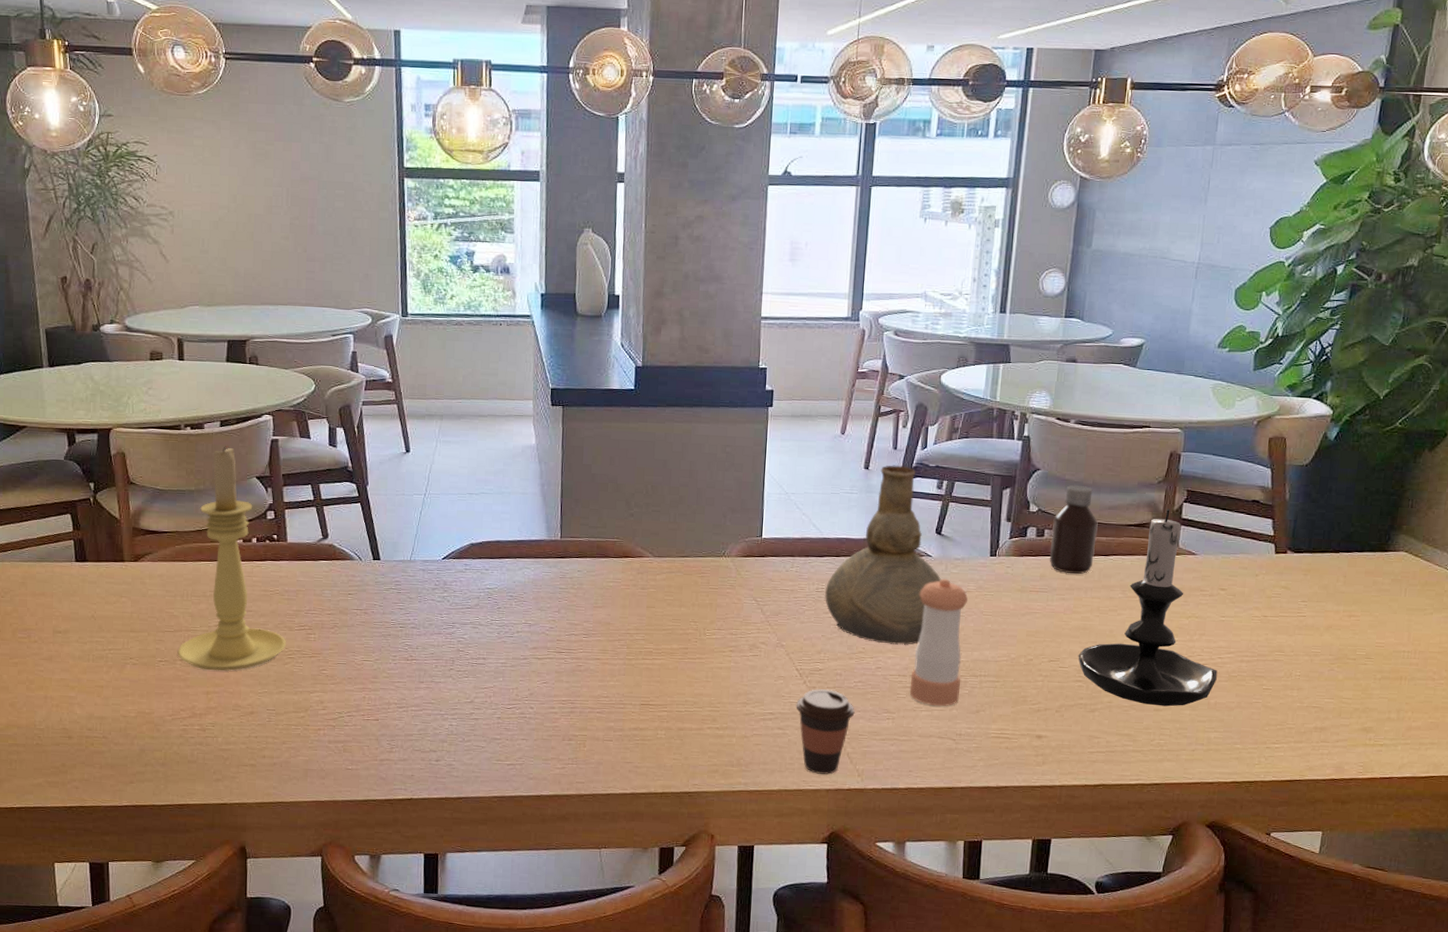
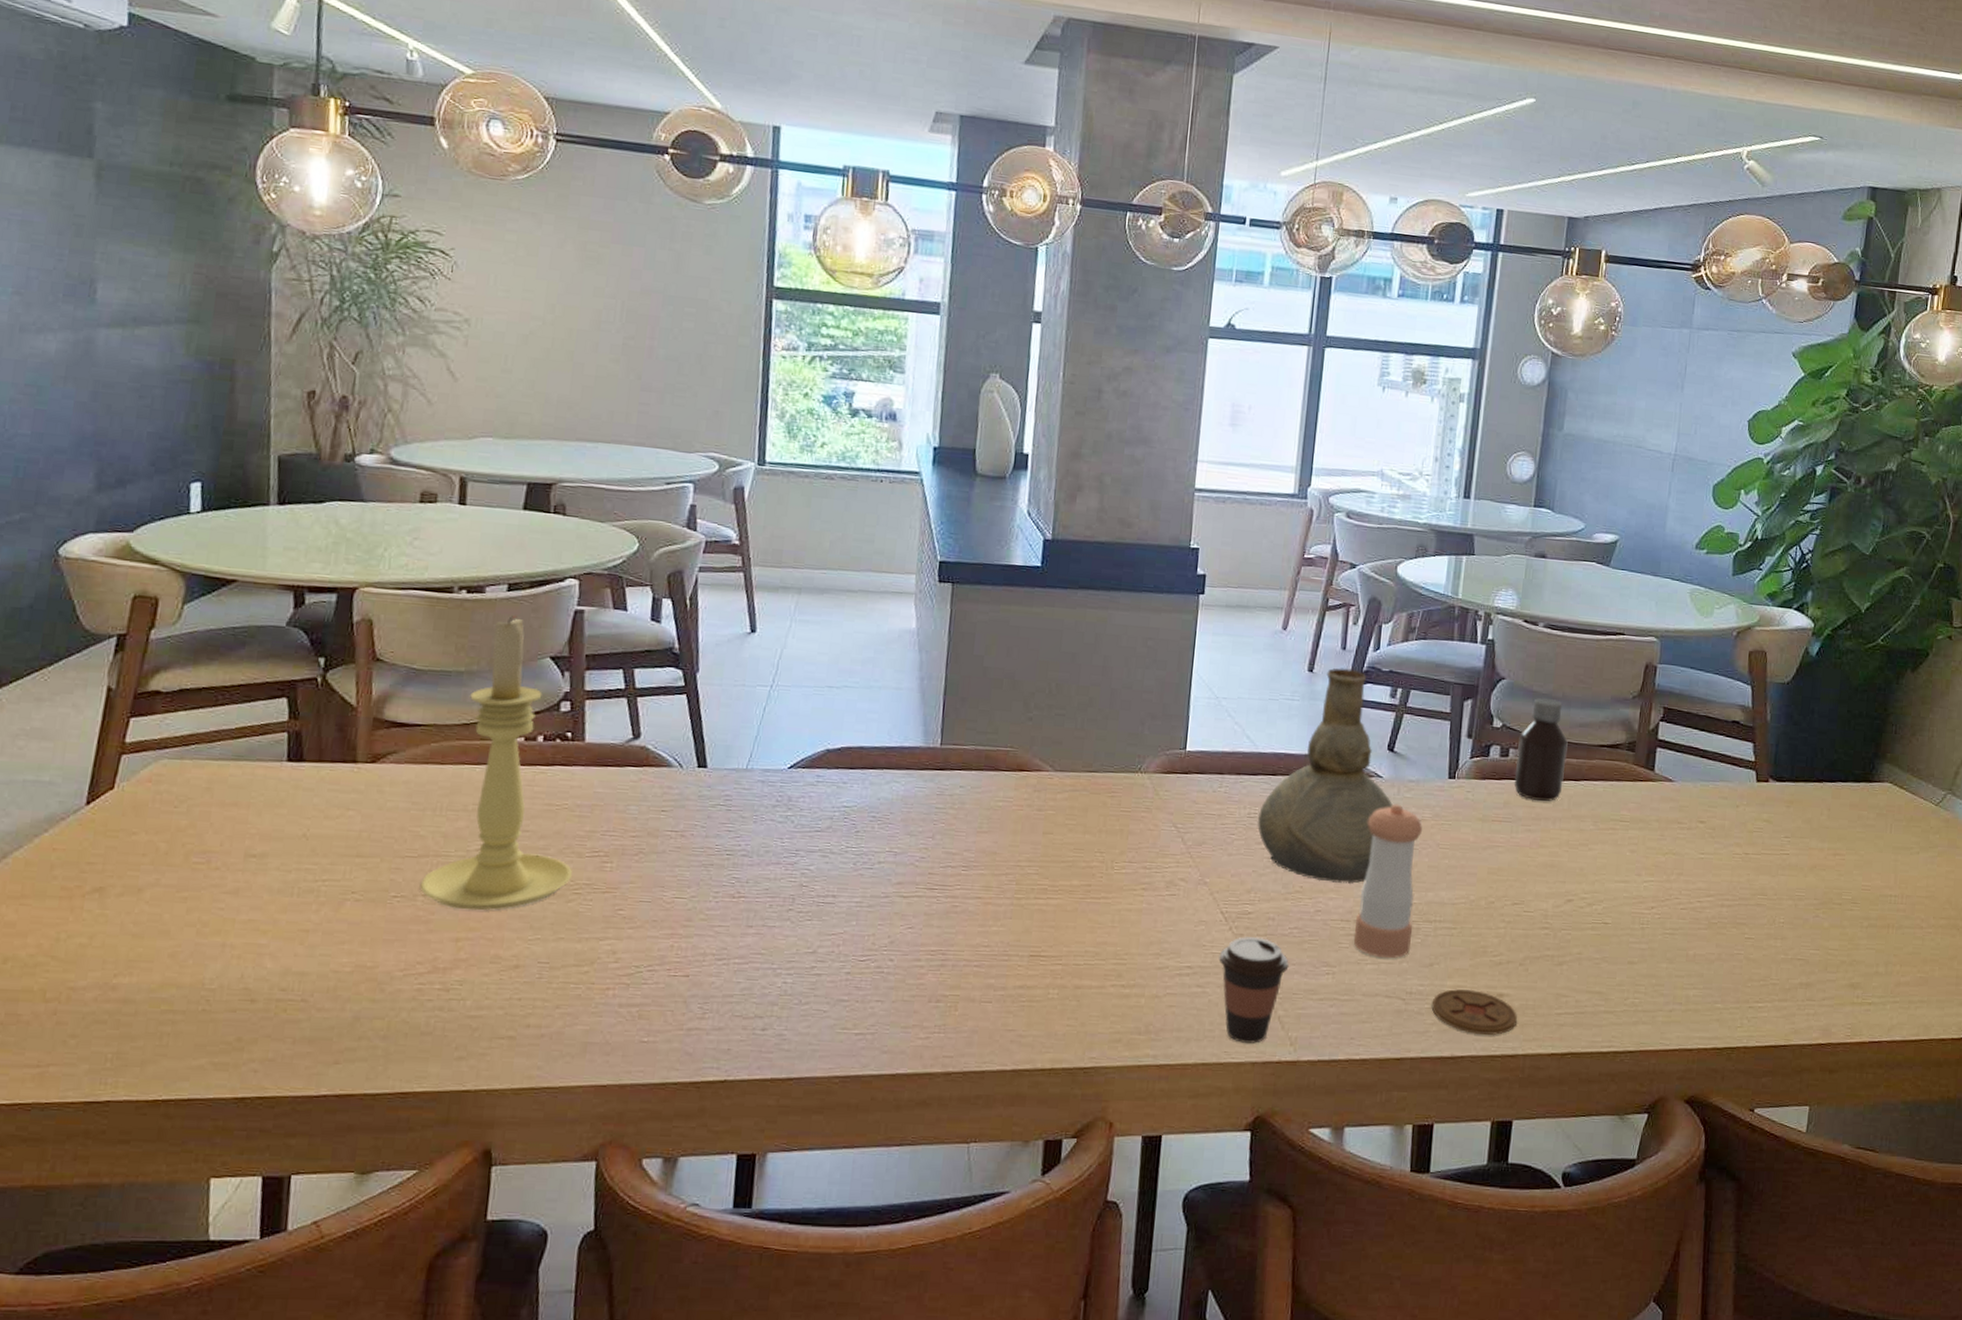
coaster: none [978,731,1054,769] -> present [1431,989,1517,1035]
candle holder: present [1078,508,1218,707] -> none [1544,728,1697,959]

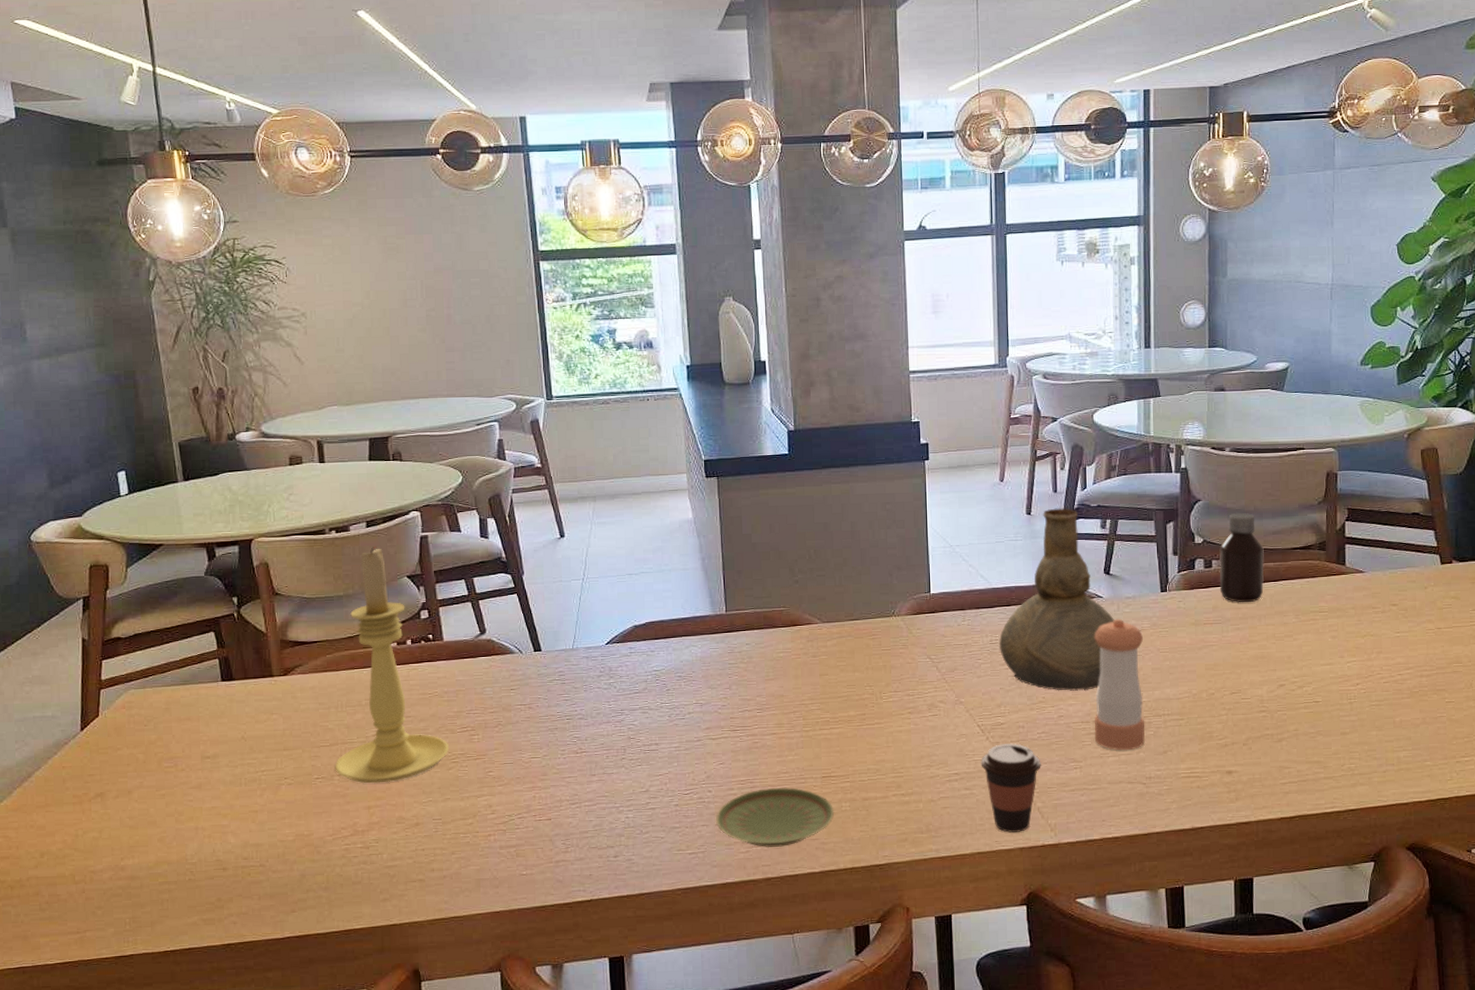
plate: none [893,963,1039,1036] -> present [715,788,835,848]
coaster: present [1431,989,1517,1035] -> none [1169,770,1247,807]

